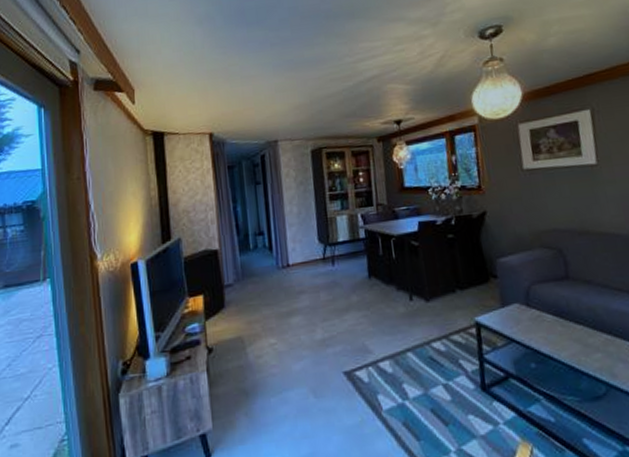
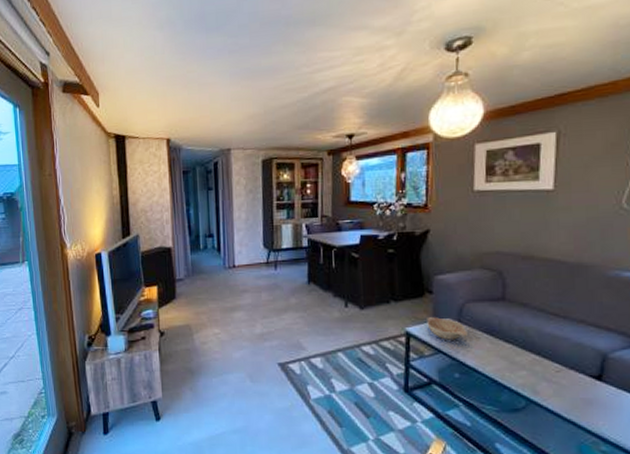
decorative bowl: none [495,303,538,327] -> present [427,317,467,340]

